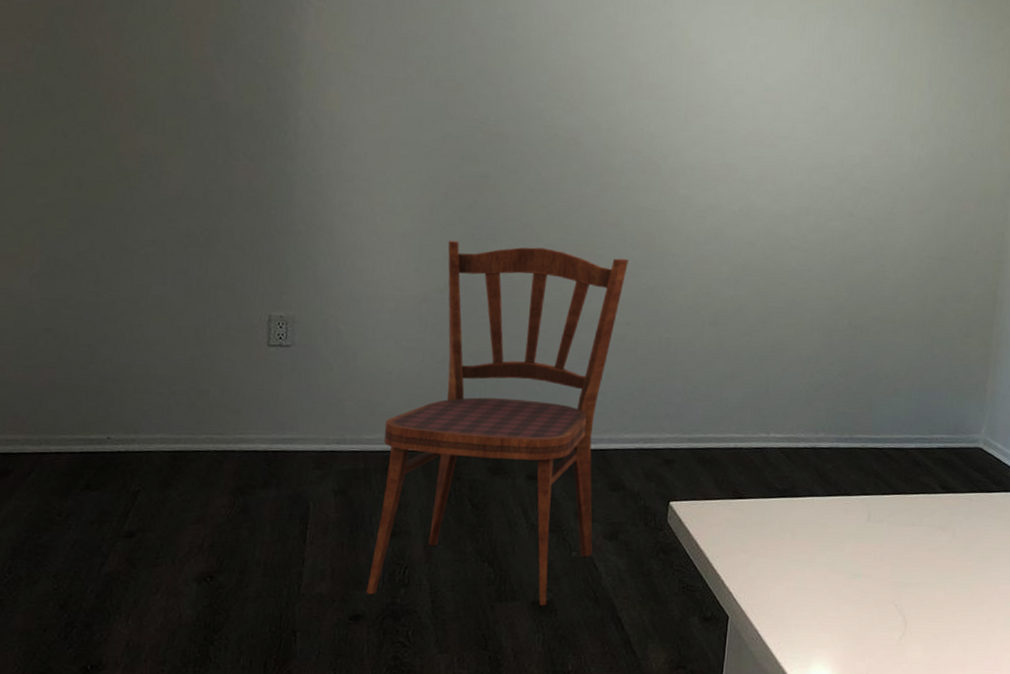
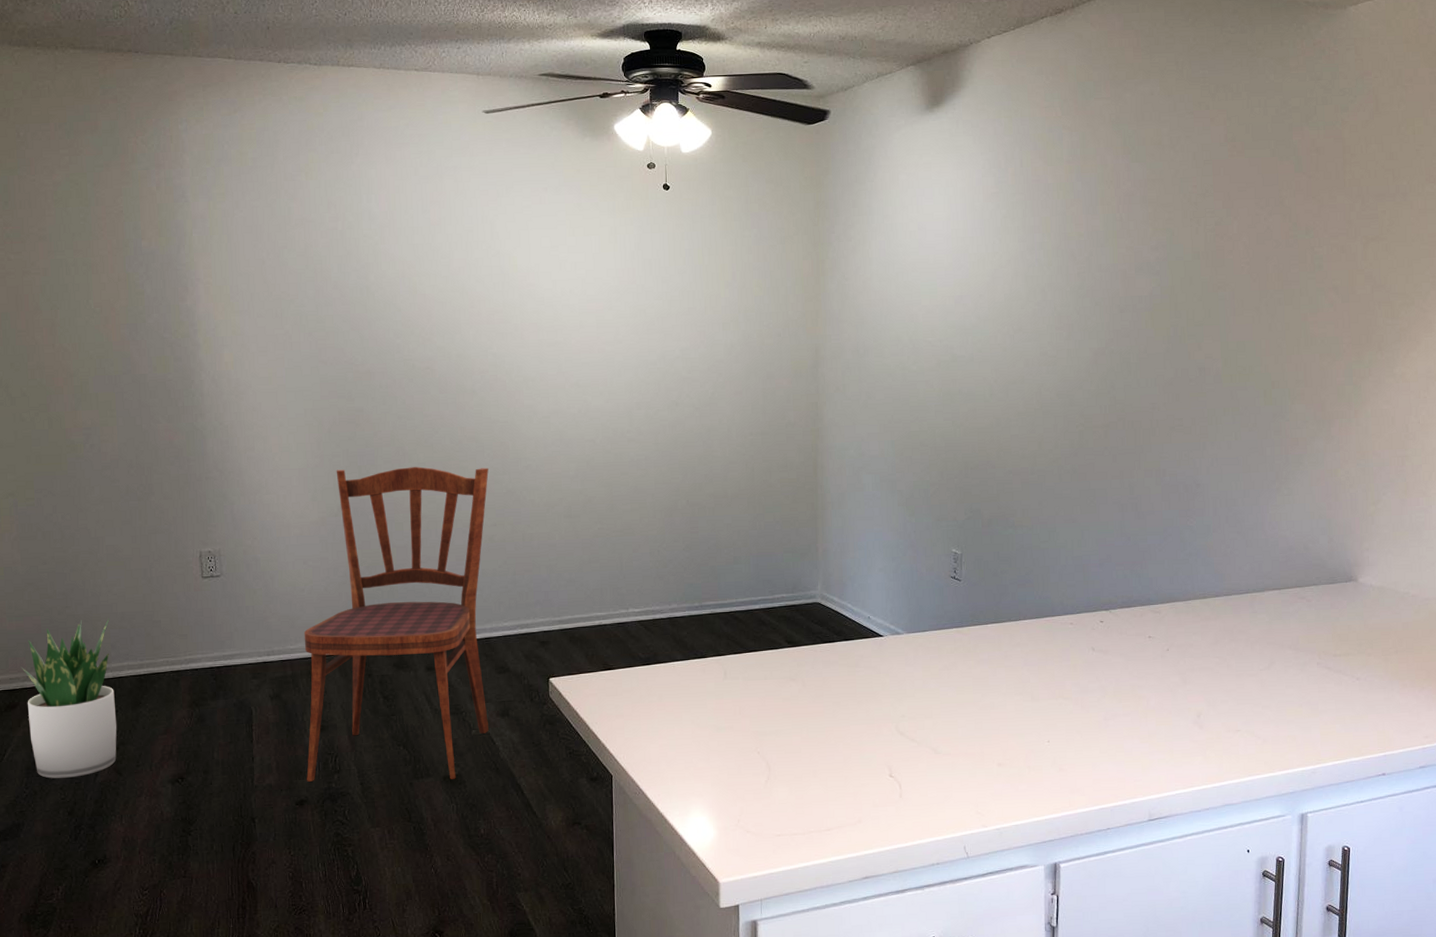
planter: none [22,378,145,566] -> present [21,618,117,779]

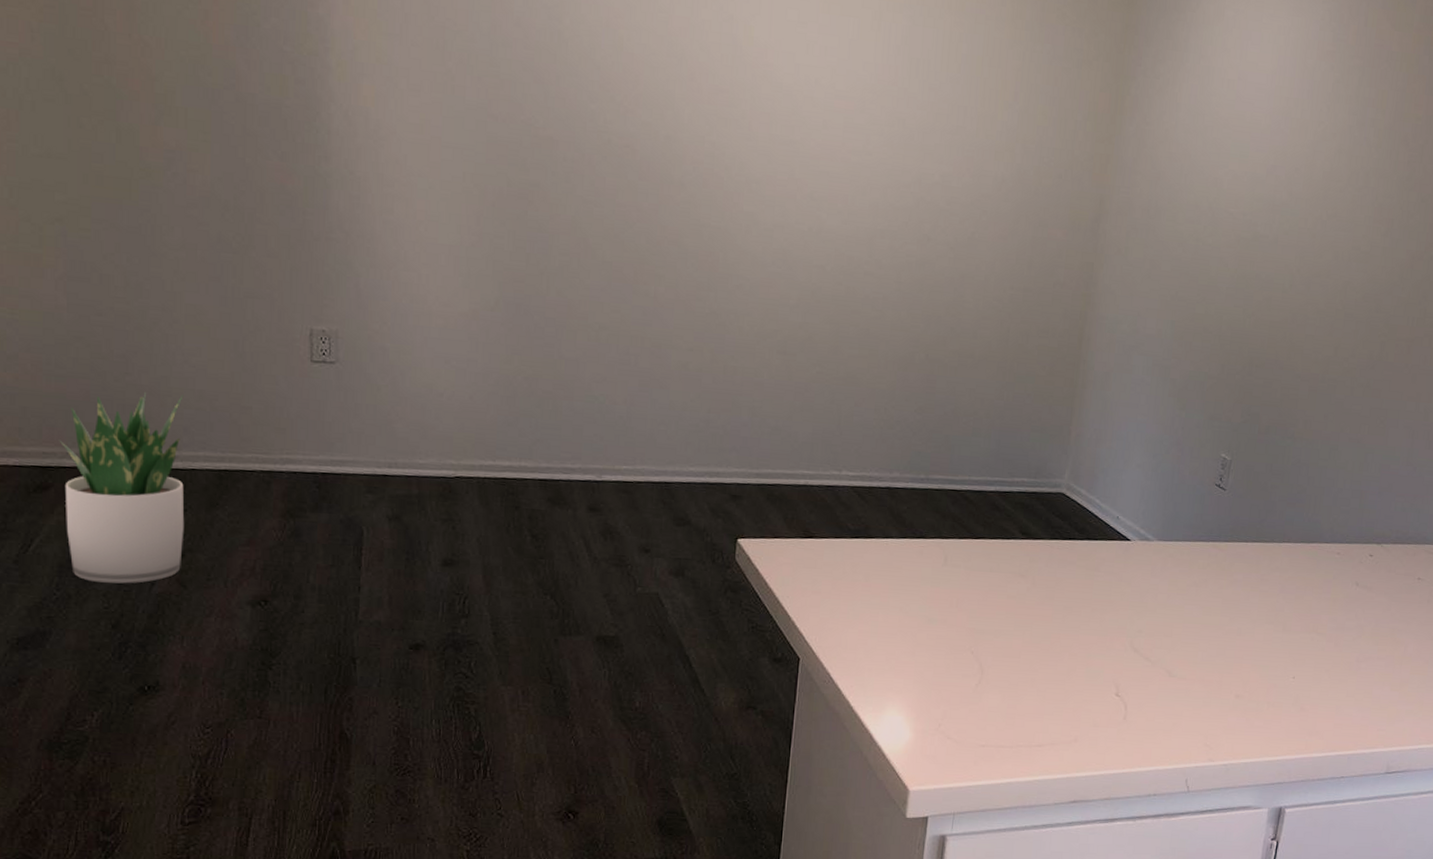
dining chair: present [304,467,489,782] -> none [426,253,690,641]

